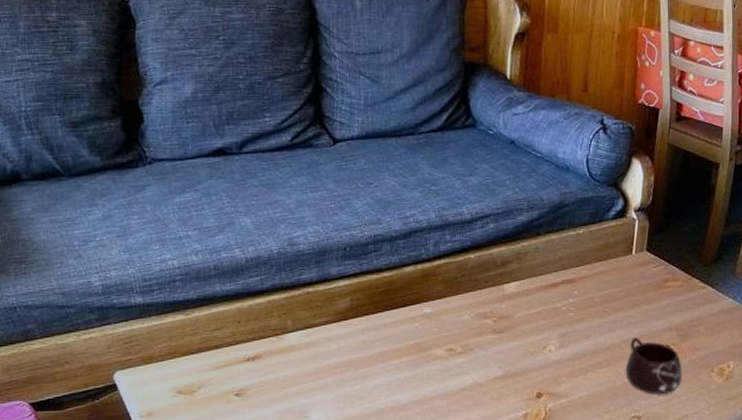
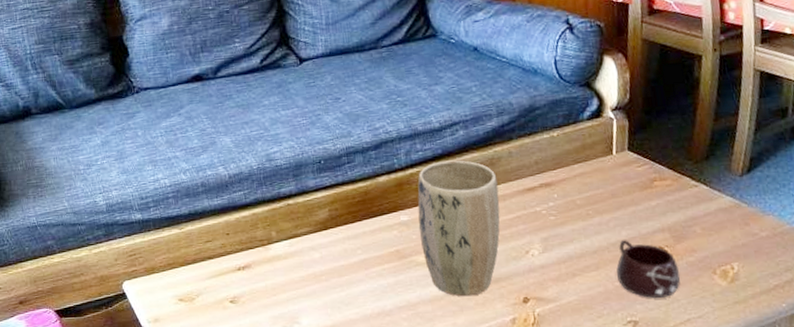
plant pot: none [441,253,523,391] -> present [417,160,500,297]

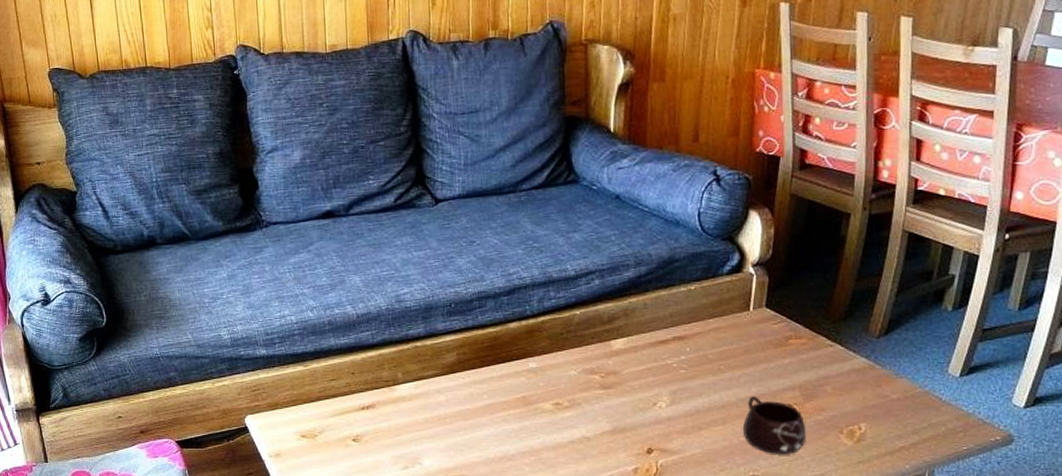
plant pot: present [417,160,500,297] -> none [547,309,631,445]

